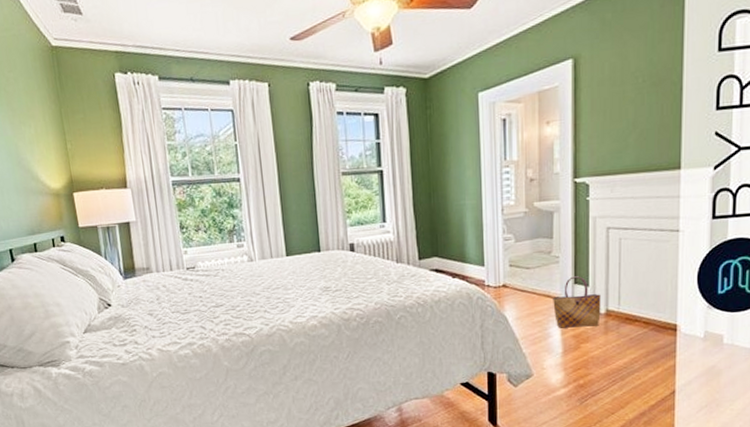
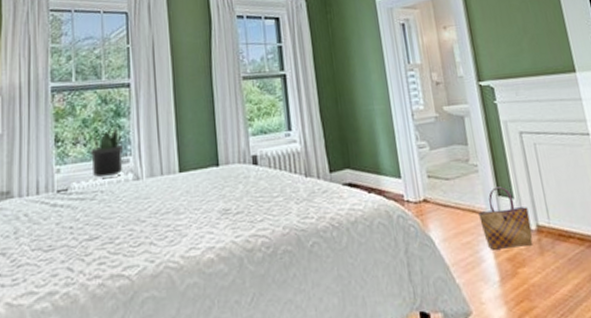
planter: none [209,215,239,259] -> present [89,125,124,178]

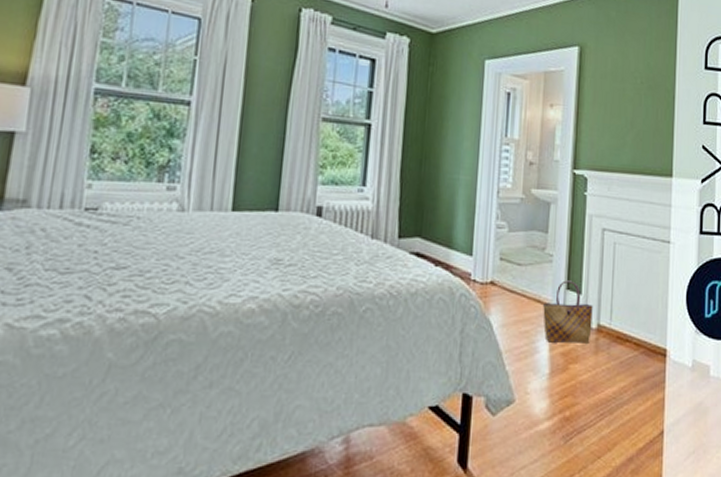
planter: present [89,125,124,178] -> none [130,145,172,203]

